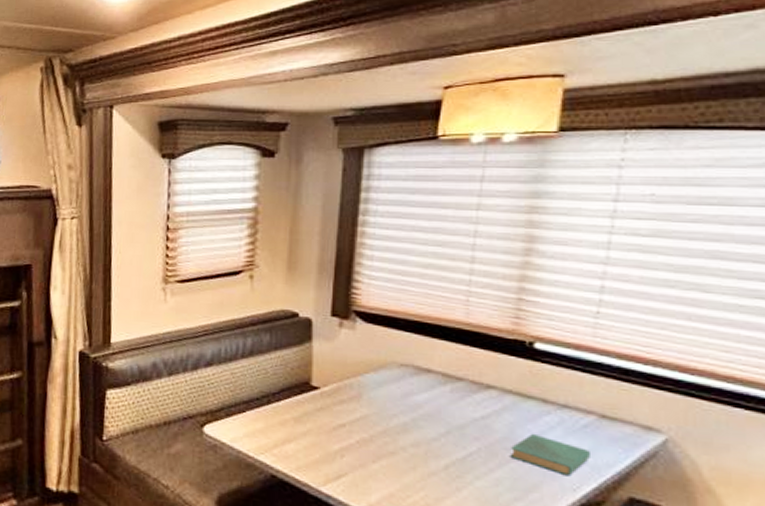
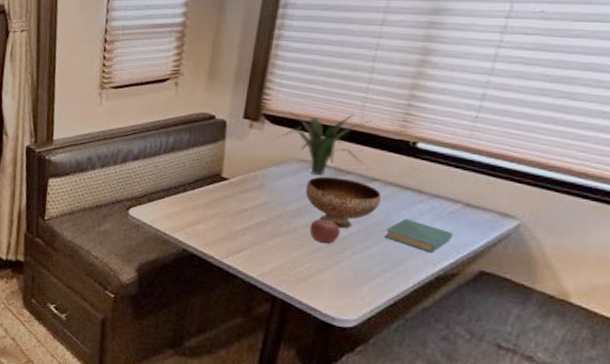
plant: none [372,306,480,382] -> present [277,110,373,175]
bowl: none [410,383,500,447] -> present [305,176,381,229]
fruit: none [420,432,457,466] -> present [309,216,341,244]

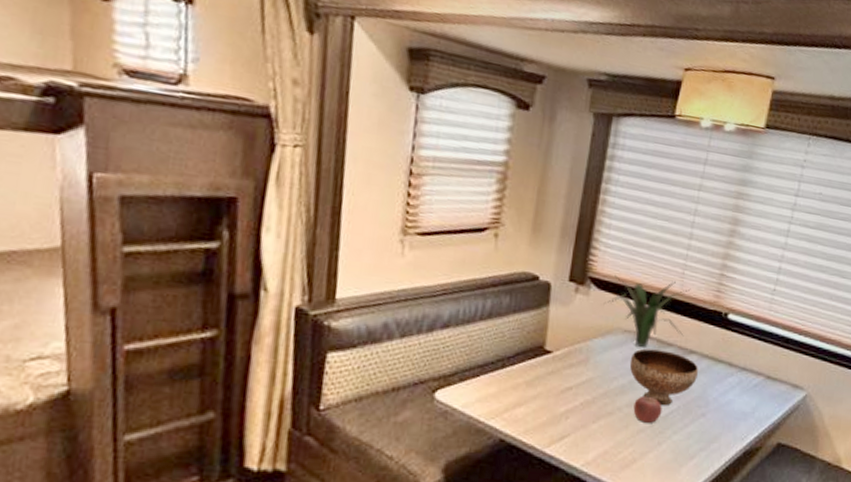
book: present [384,218,453,253] -> none [700,392,756,428]

